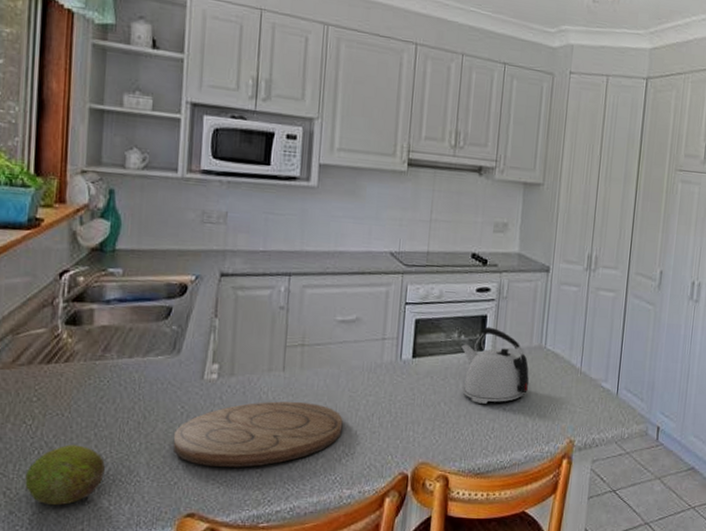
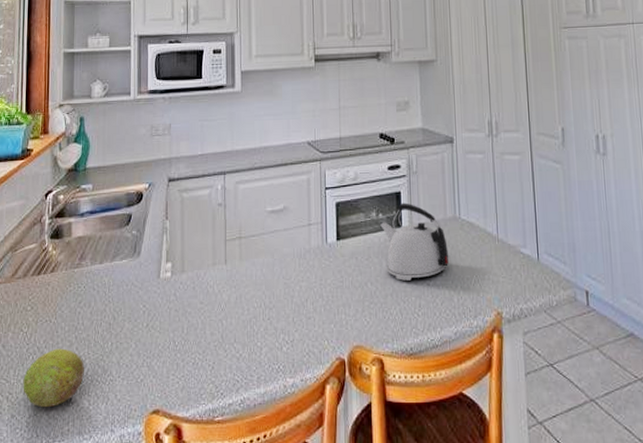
cutting board: present [173,401,343,468] -> none [138,293,281,362]

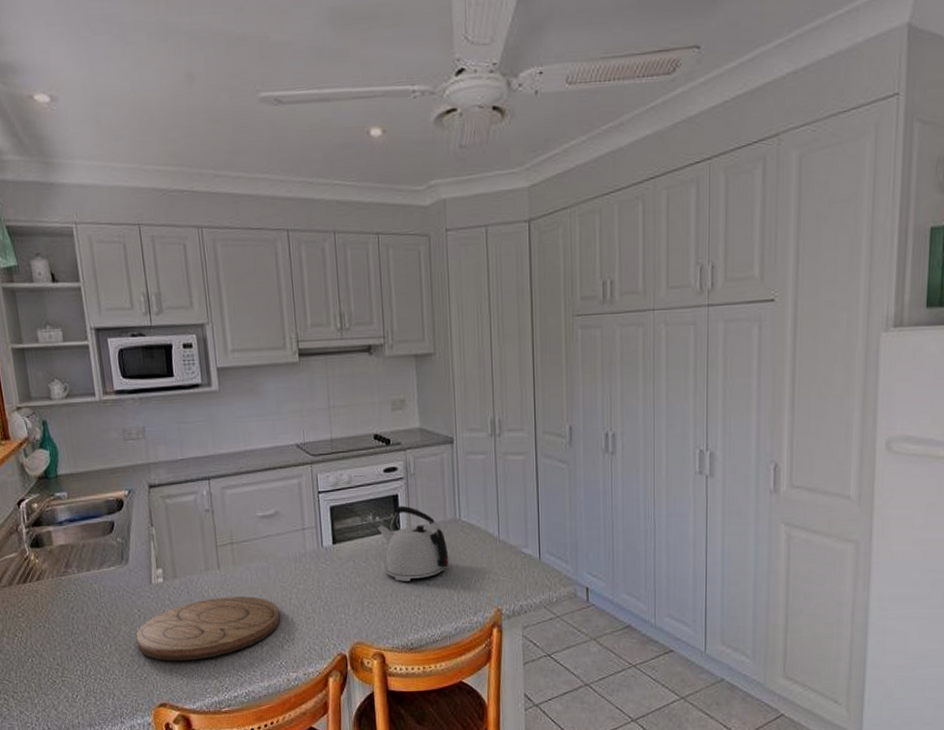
fruit: present [23,348,84,408] -> none [25,651,87,704]
cutting board: none [138,293,281,362] -> present [136,596,280,661]

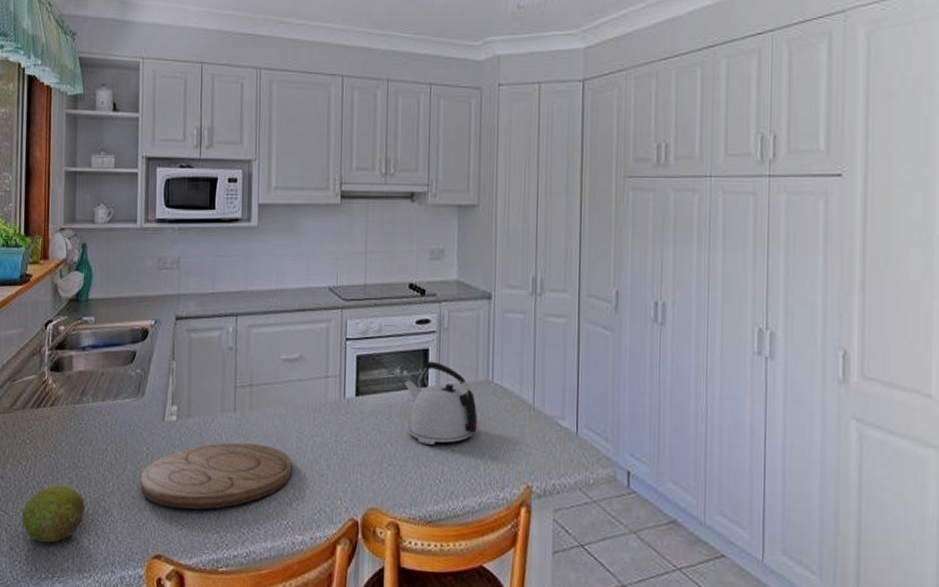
fruit: none [25,651,87,704] -> present [21,484,85,543]

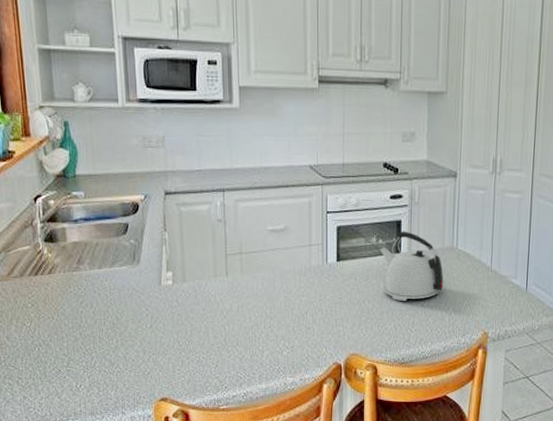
fruit: present [21,484,85,543] -> none [31,342,92,392]
cutting board: present [140,442,292,510] -> none [142,303,281,360]

